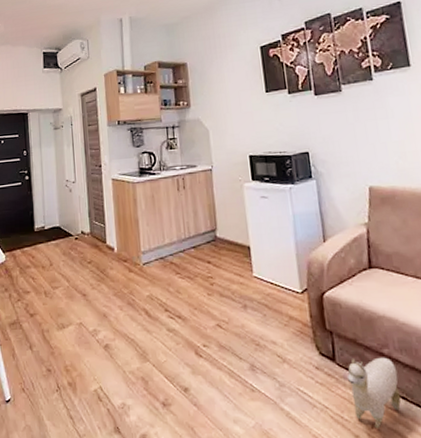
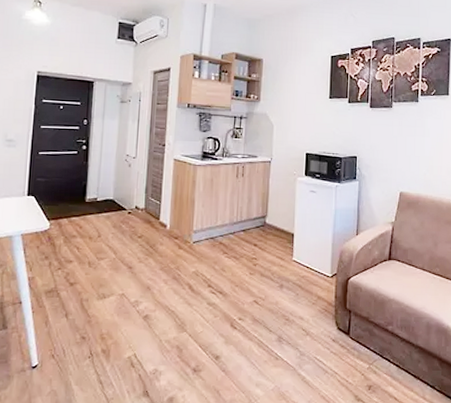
plush toy: present [348,357,402,429] -> none [357,332,396,390]

